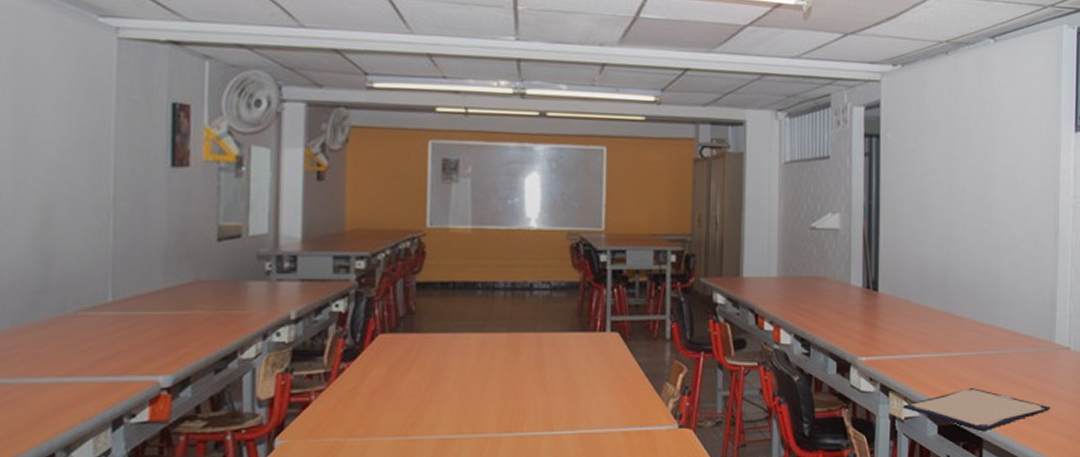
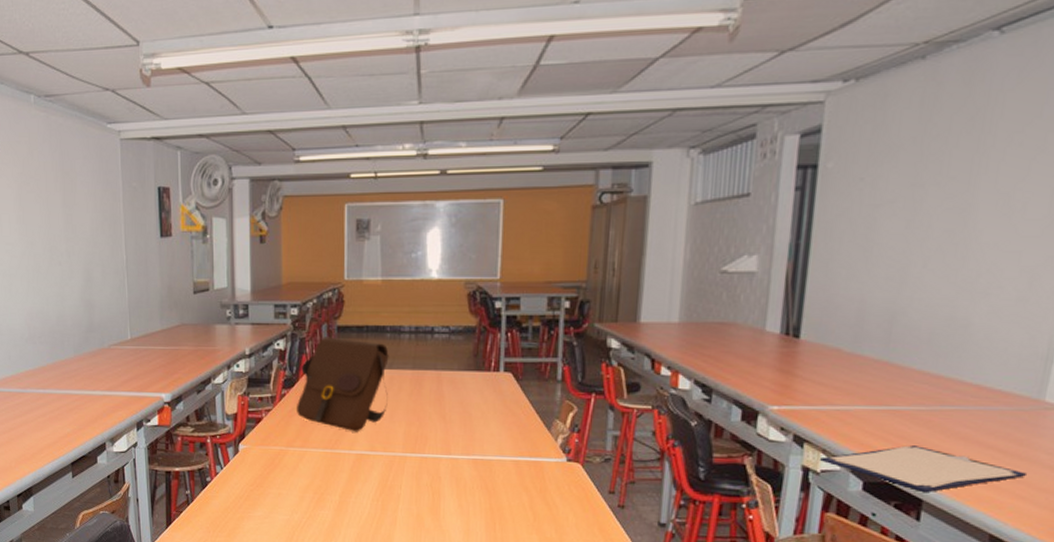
shoulder bag: none [358,295,480,412] -> present [296,337,389,432]

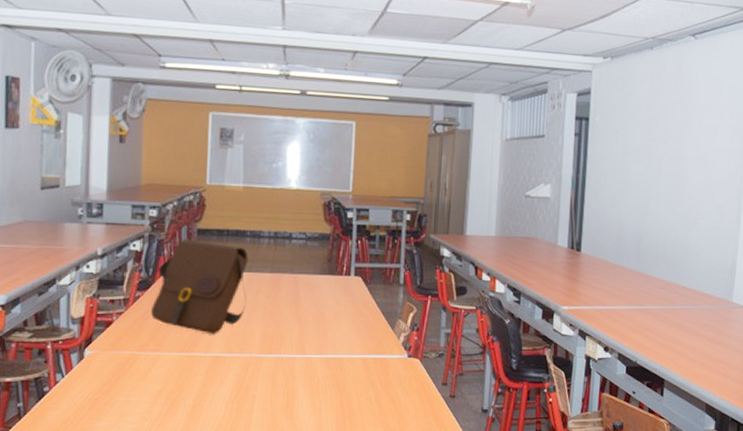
notepad: present [819,445,1026,493] -> none [596,336,725,374]

